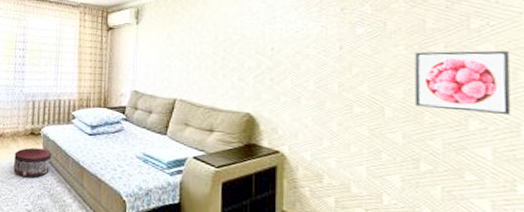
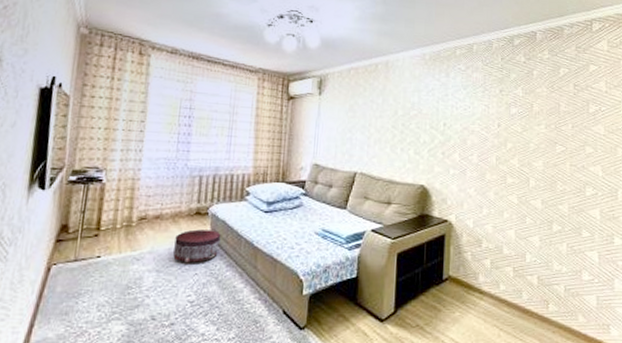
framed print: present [414,50,511,116] -> none [550,130,612,183]

